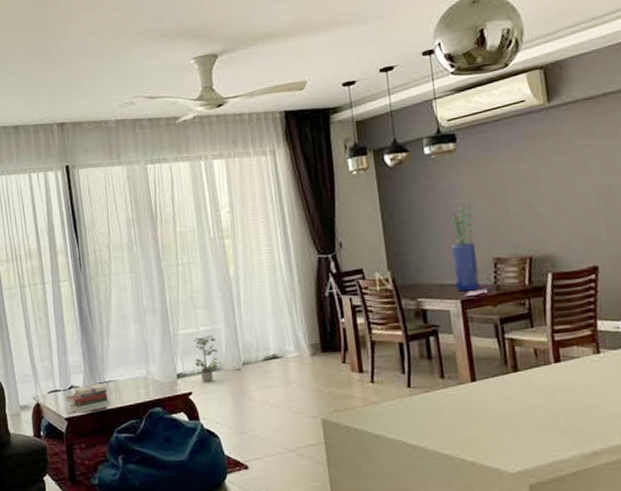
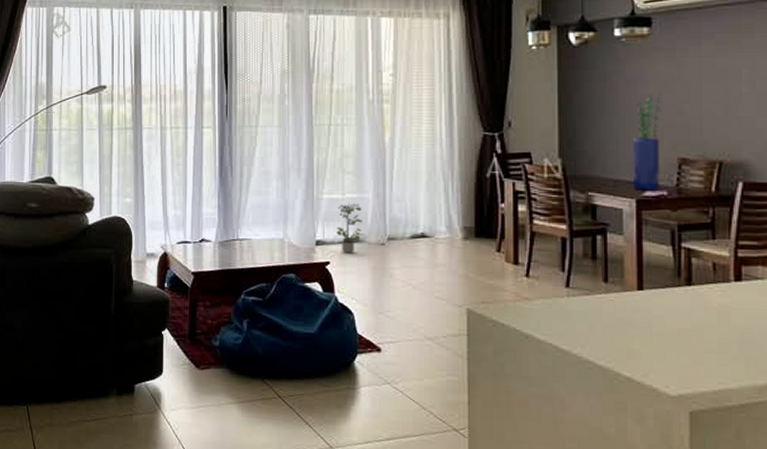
books: present [65,383,110,414] -> none [195,240,241,269]

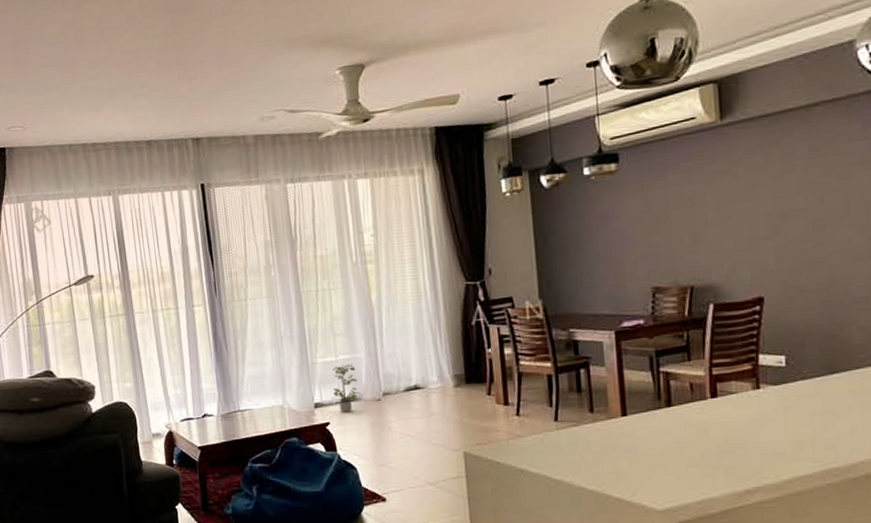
vase: present [632,93,662,191] -> none [609,226,636,322]

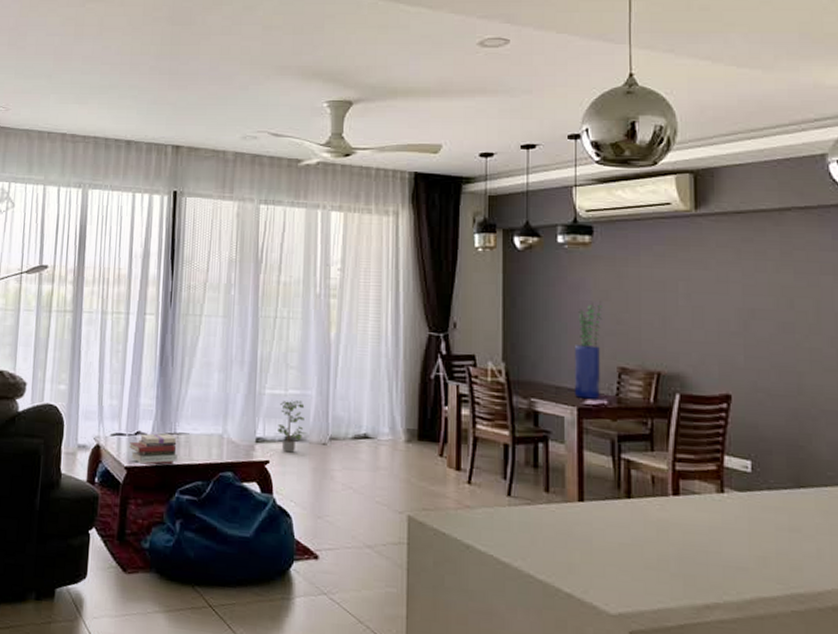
books: none [199,412,245,442] -> present [129,433,178,465]
vase: none [609,226,636,322] -> present [574,301,603,399]

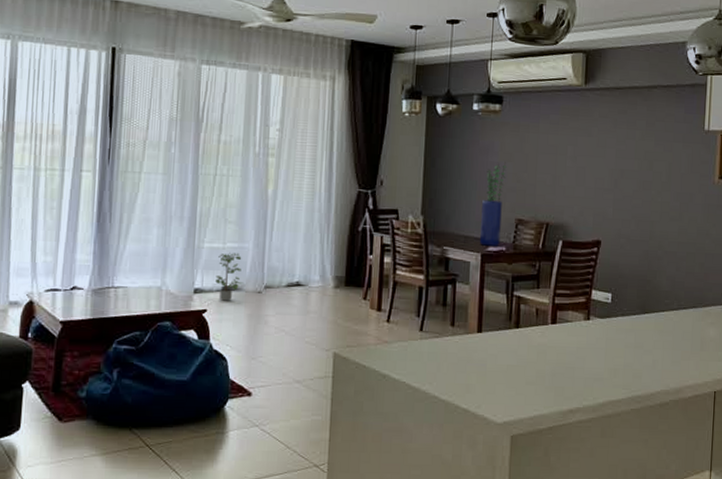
books: present [129,433,178,465] -> none [65,288,115,318]

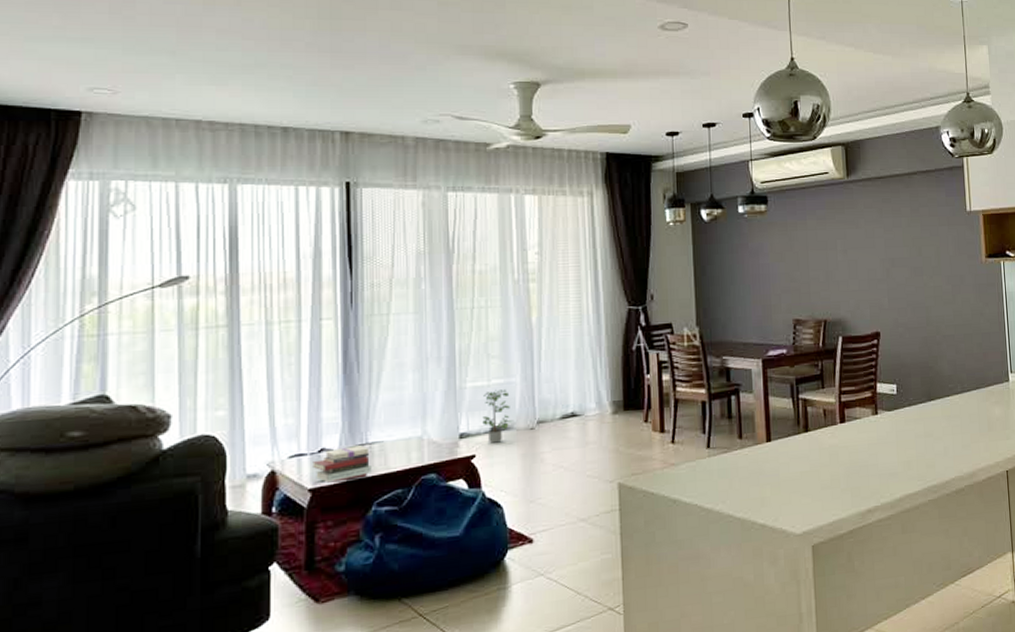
books: none [65,288,115,318] -> present [312,445,372,483]
vase: present [479,162,507,246] -> none [757,263,780,351]

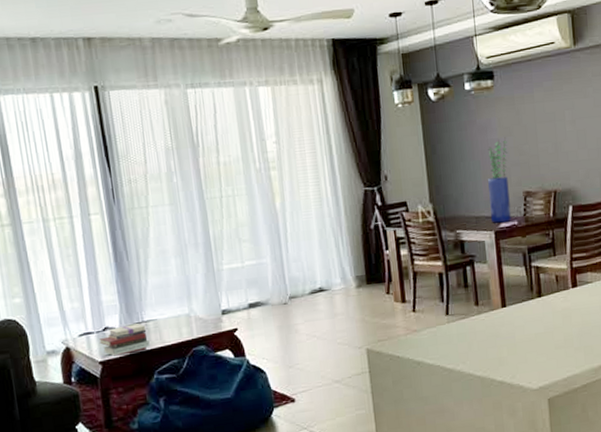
potted plant: present [482,389,513,443] -> none [239,269,268,318]
vase: none [757,263,780,351] -> present [488,137,511,223]

